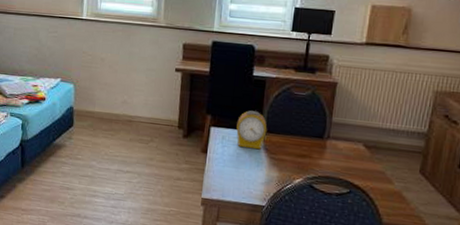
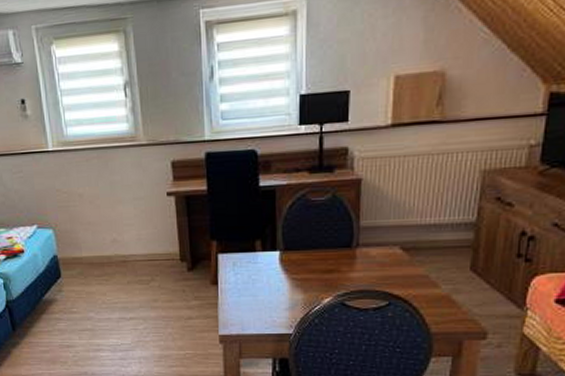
alarm clock: present [236,110,267,150] -> none [248,228,284,272]

